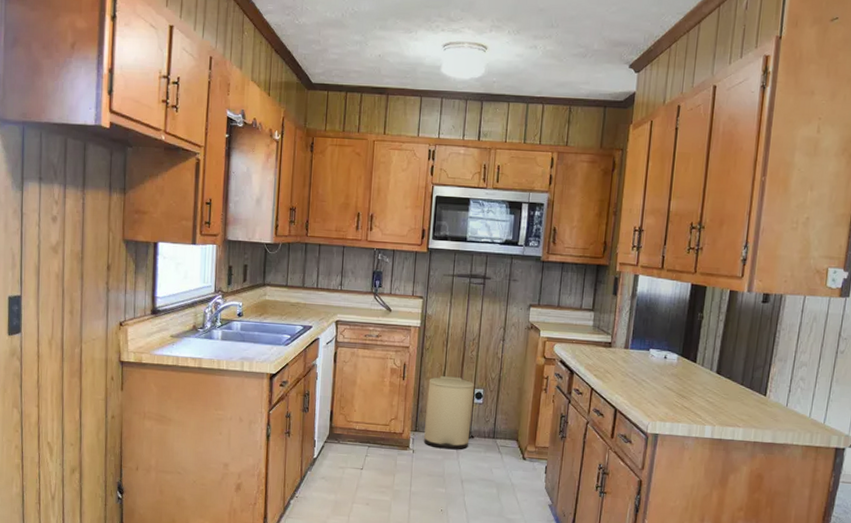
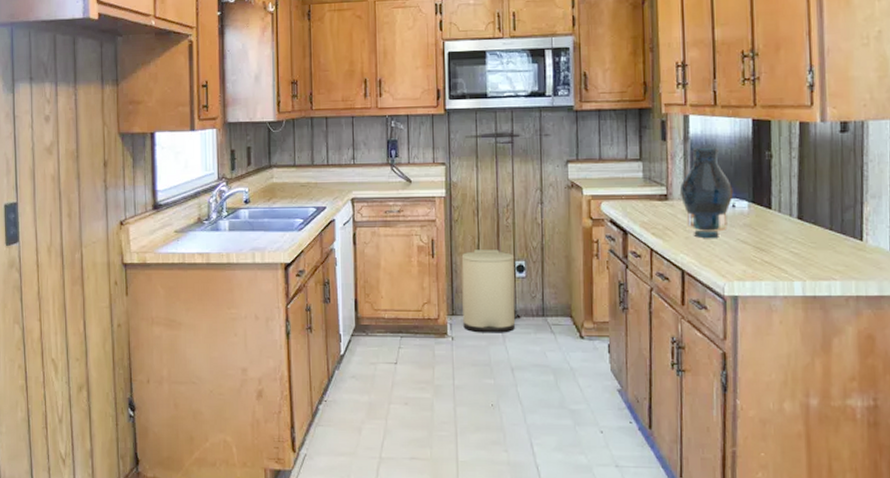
vase: none [622,305,667,383] -> present [679,148,734,238]

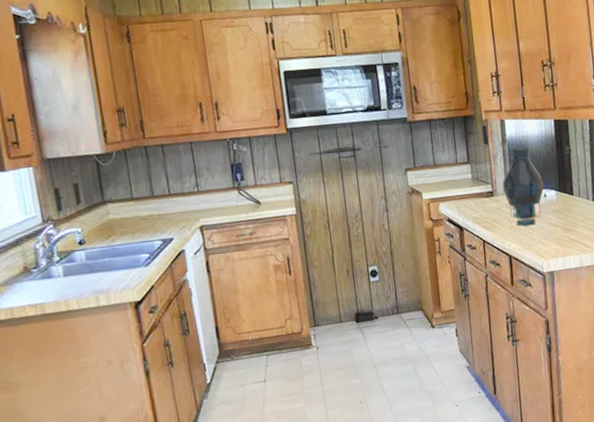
pedal bin: present [461,249,516,333] -> none [317,258,374,339]

